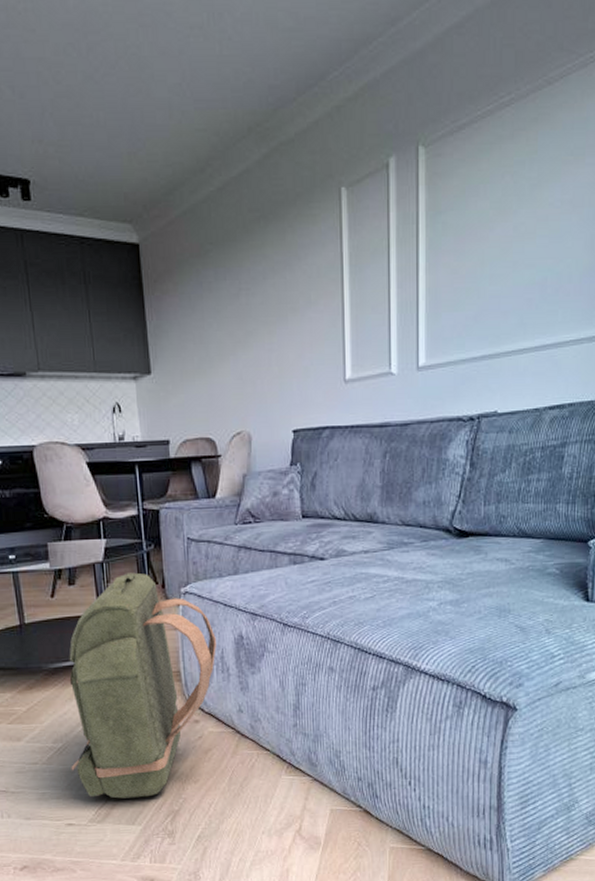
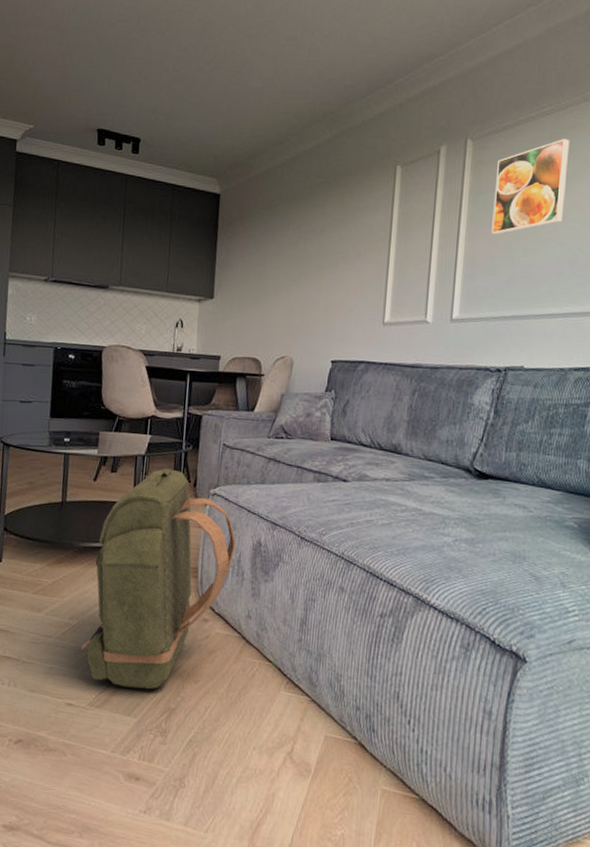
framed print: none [453,136,533,262] -> present [491,139,570,235]

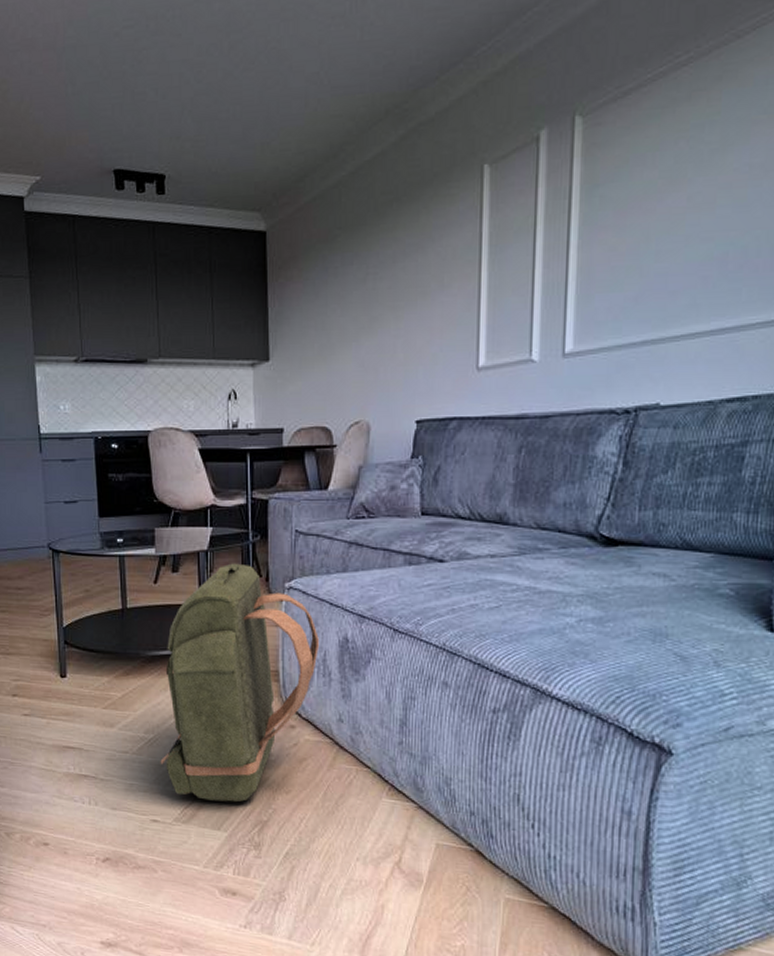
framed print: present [491,139,570,235] -> none [612,96,716,238]

